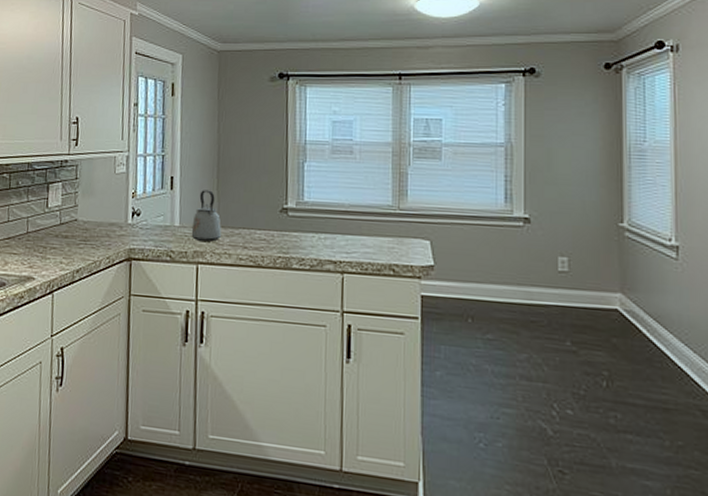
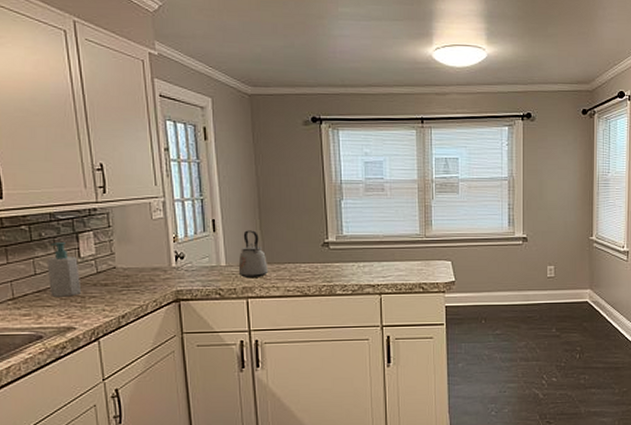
soap bottle: none [18,191,46,246] -> present [46,243,81,297]

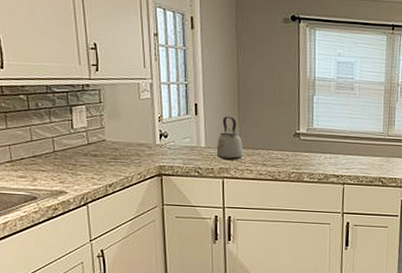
soap bottle: present [46,243,81,297] -> none [42,113,72,164]

